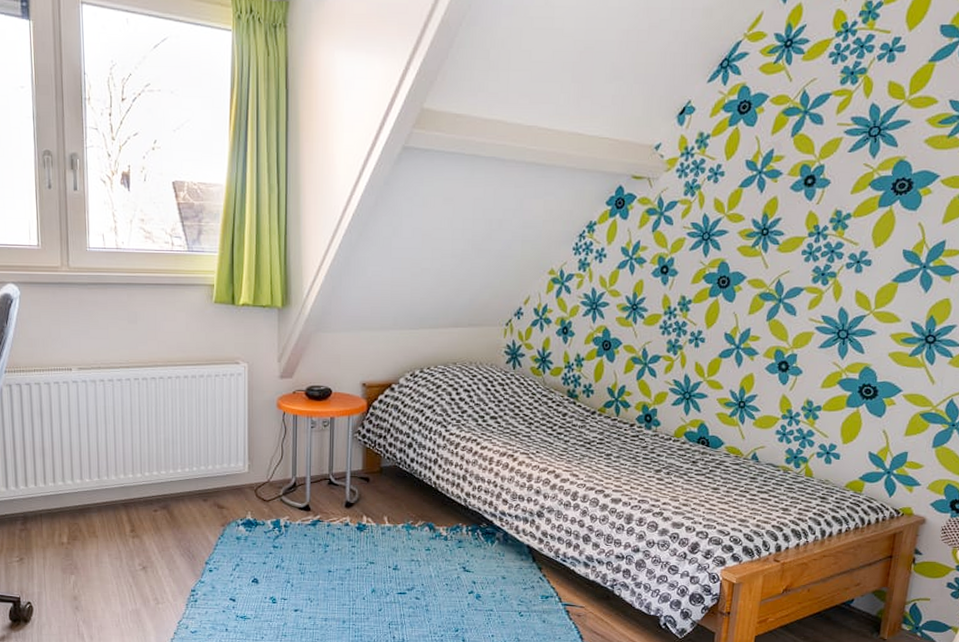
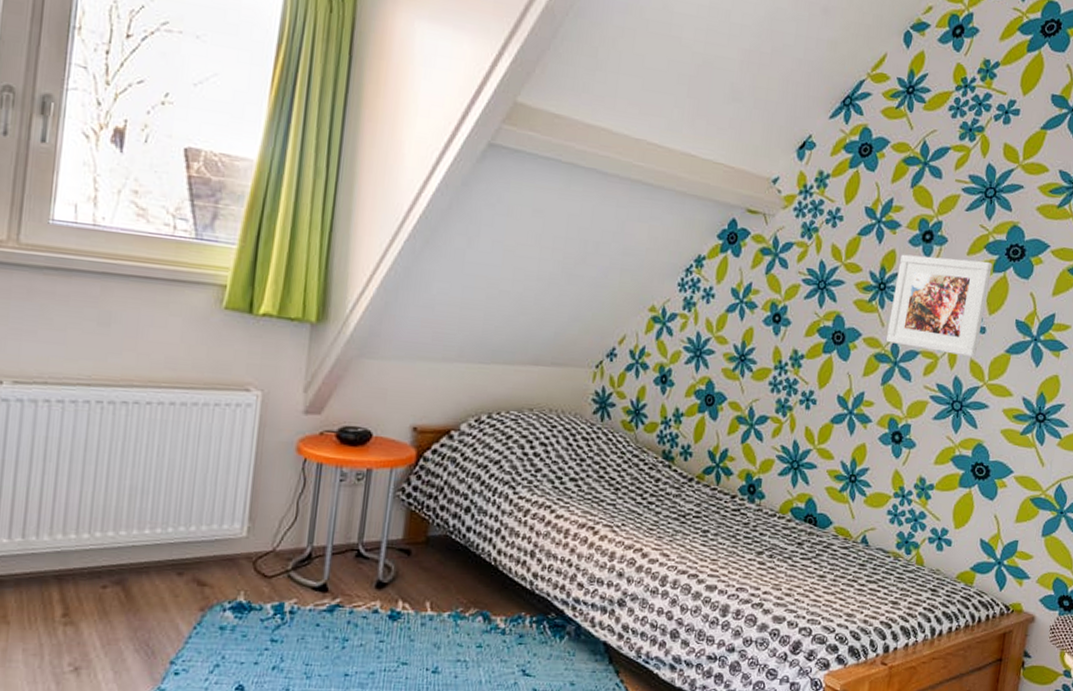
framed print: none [769,197,878,289] -> present [885,254,993,358]

